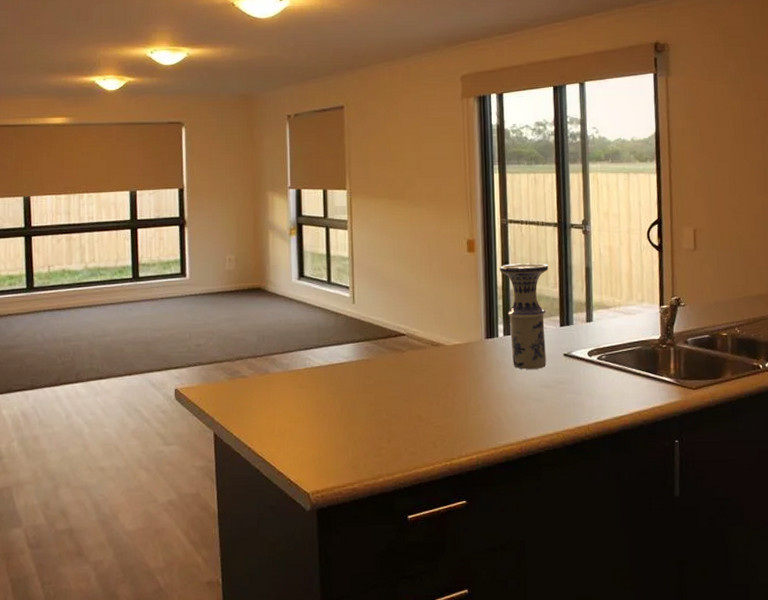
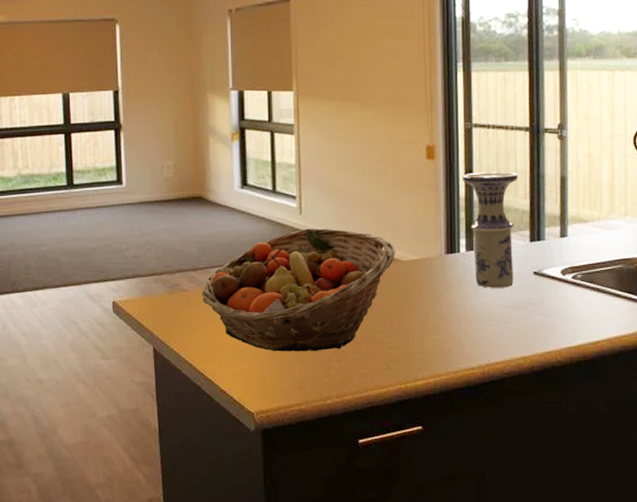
fruit basket: none [260,316,440,434] -> present [201,228,395,352]

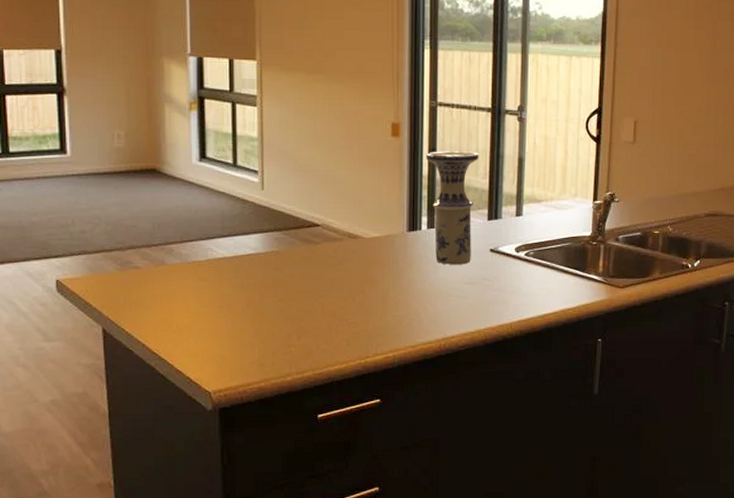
fruit basket: present [201,228,395,352] -> none [156,204,358,330]

